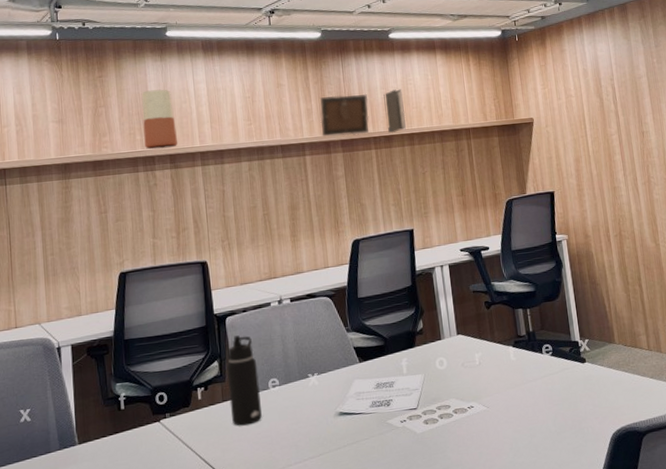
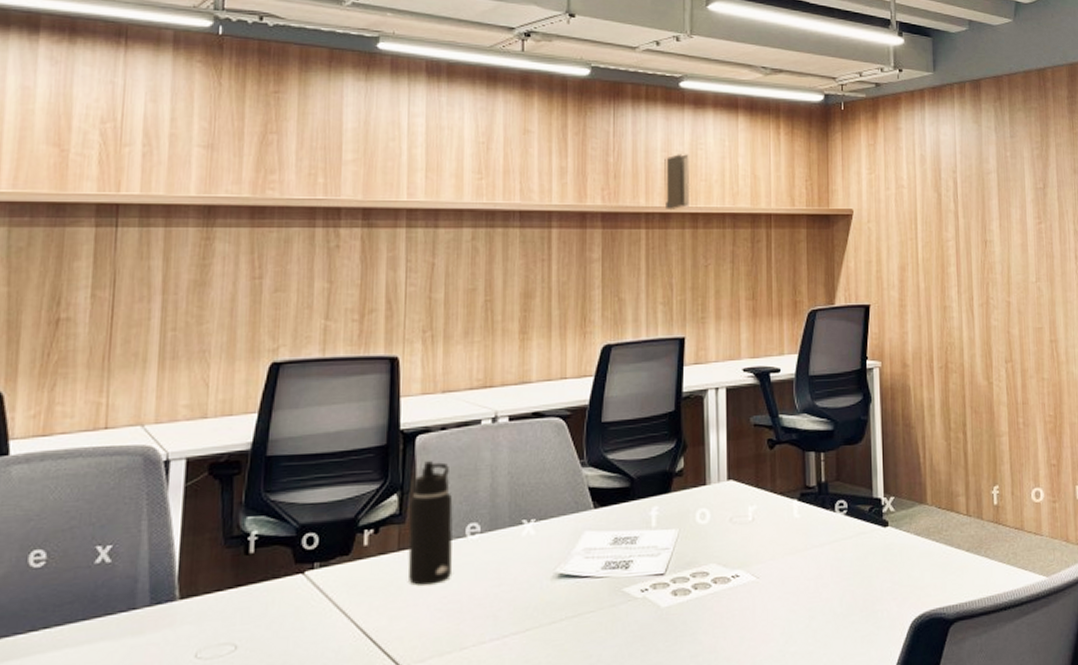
vase: present [141,89,177,150] -> none [329,118,377,199]
picture frame: present [319,93,369,137] -> none [576,153,642,208]

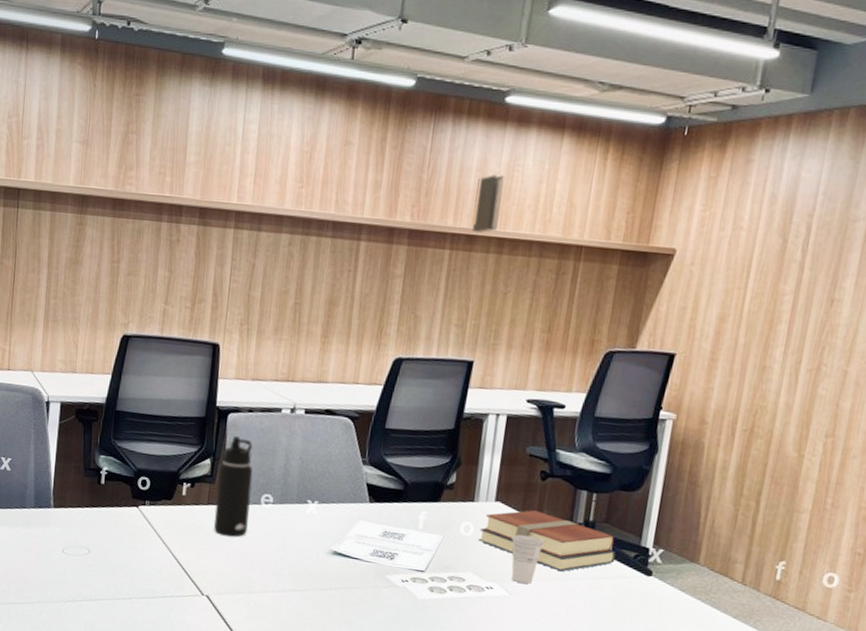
books: none [716,482,852,542] -> present [478,510,616,572]
cup: none [750,509,782,564] -> present [511,534,544,584]

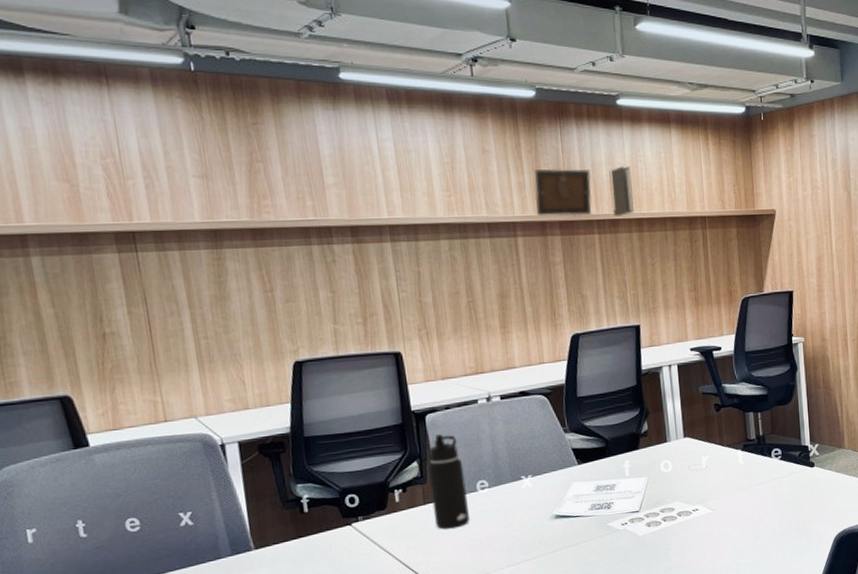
picture frame: none [386,168,457,227] -> present [533,168,592,216]
books: present [478,510,616,572] -> none [677,437,786,482]
cup: present [511,534,544,584] -> none [704,458,730,500]

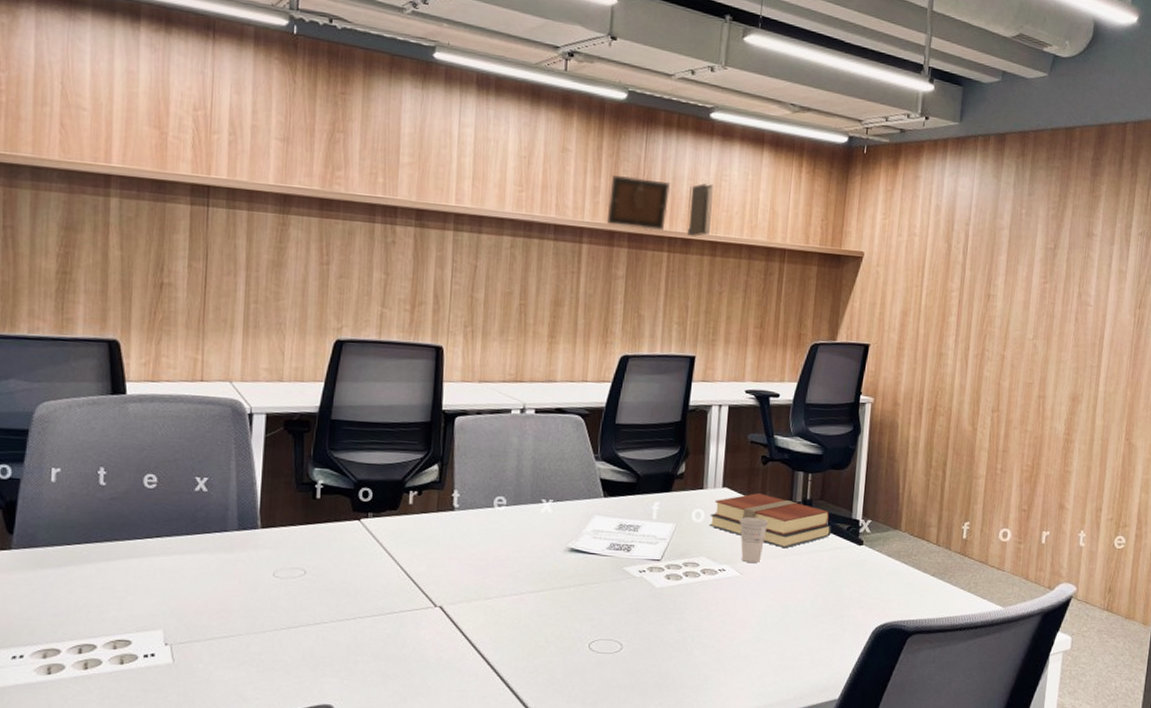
water bottle: present [428,434,470,529] -> none [444,440,484,543]
books: none [677,437,786,482] -> present [709,493,832,549]
cup: none [704,458,730,500] -> present [740,516,769,564]

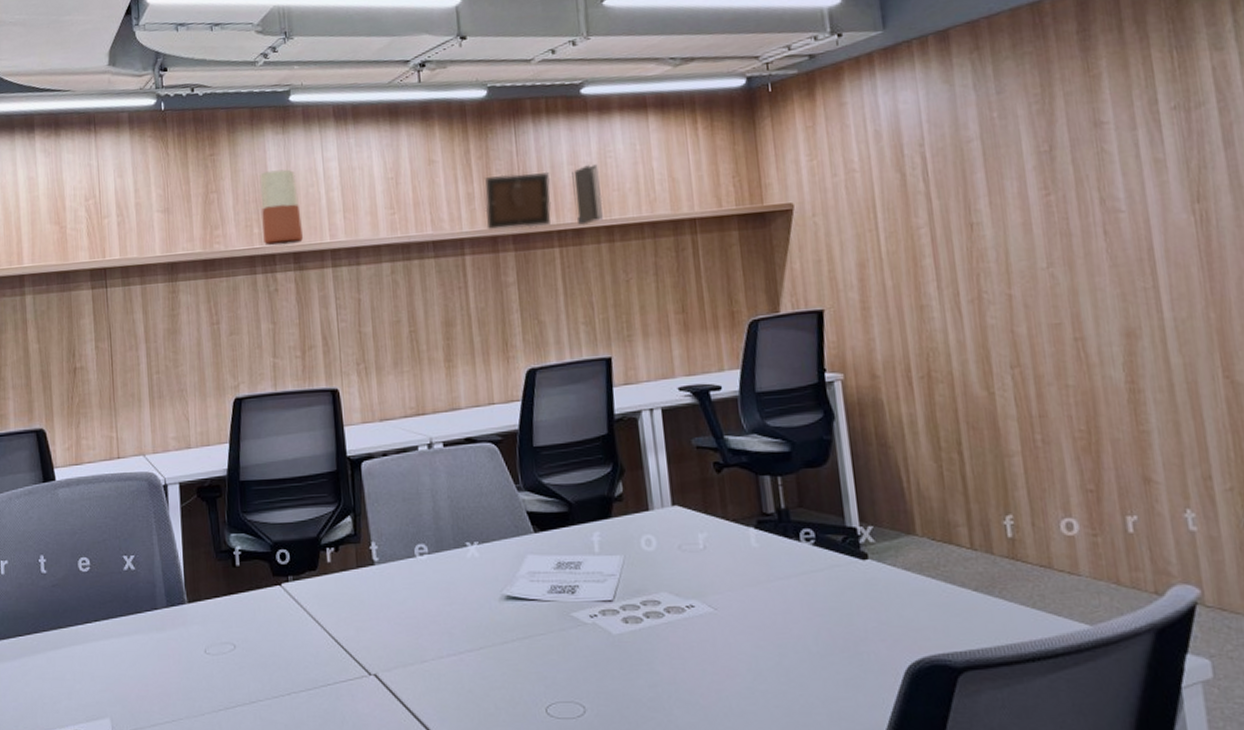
vase: none [387,123,429,201] -> present [259,169,303,246]
books: present [709,493,832,549] -> none [663,508,822,573]
cup: present [740,516,769,564] -> none [701,537,738,595]

